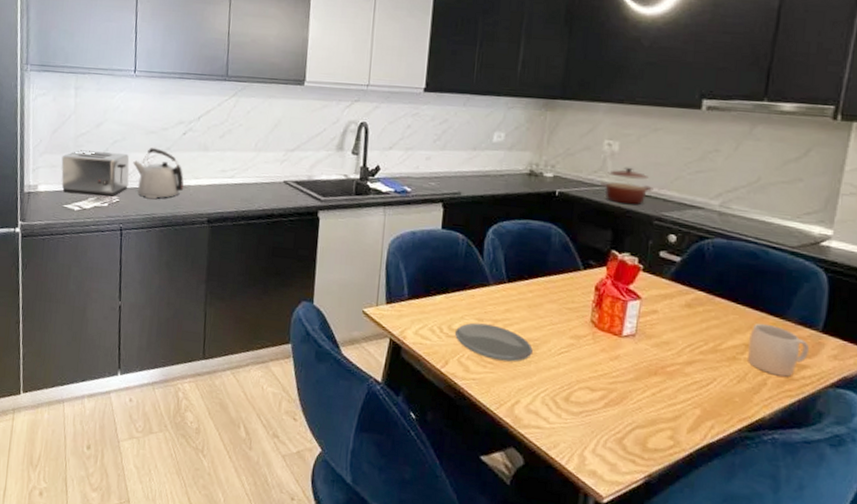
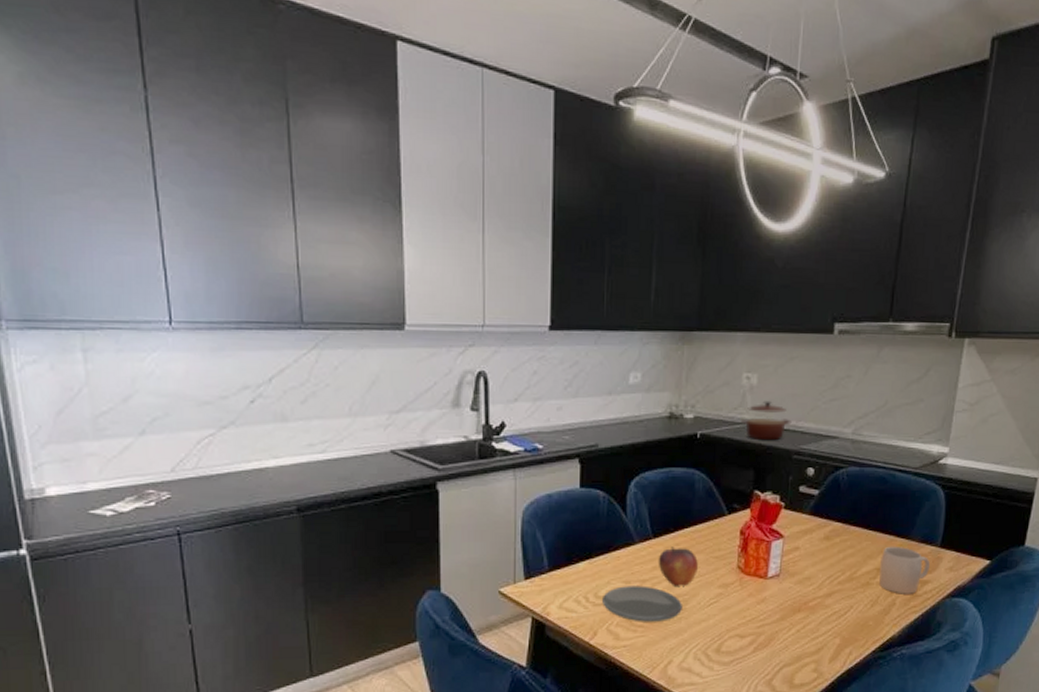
toaster: present [61,150,129,197] -> none [76,435,181,494]
kettle: present [133,148,184,200] -> none [184,424,261,490]
fruit: none [510,293,551,332] -> present [658,547,698,586]

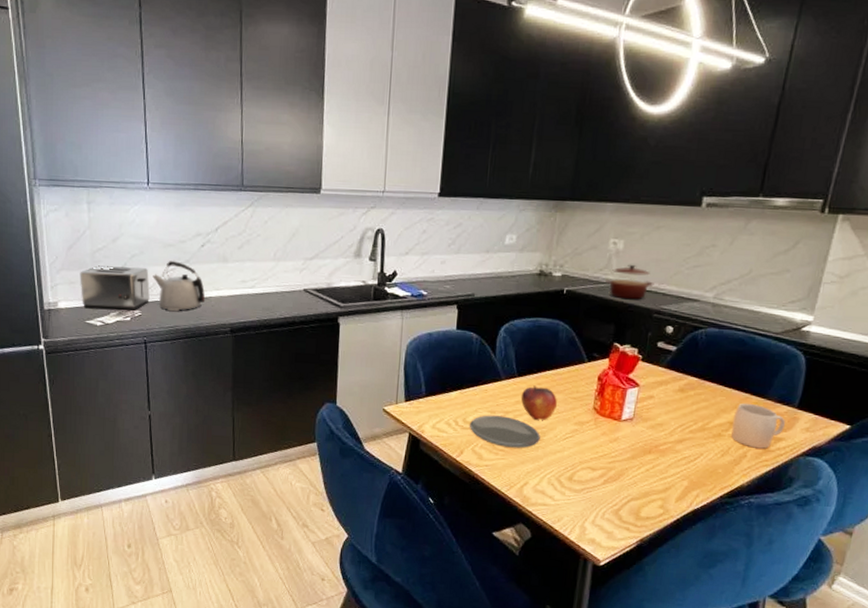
toaster: none [76,435,181,494] -> present [80,265,150,311]
kettle: none [184,424,261,490] -> present [153,261,206,312]

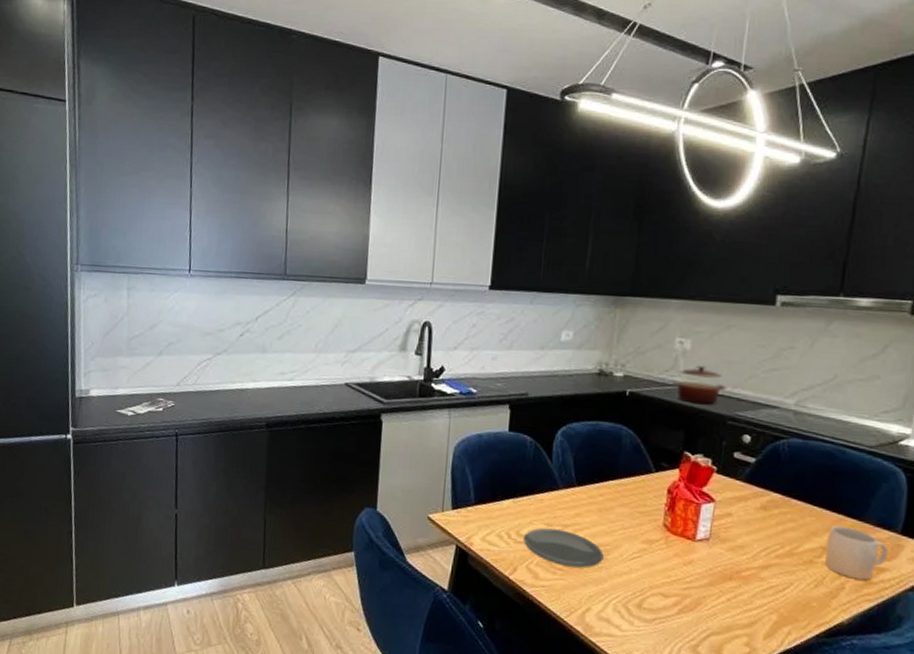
toaster: present [80,265,150,311] -> none [114,353,185,402]
kettle: present [153,261,206,312] -> none [188,350,242,404]
fruit: present [520,385,557,420] -> none [580,496,622,537]

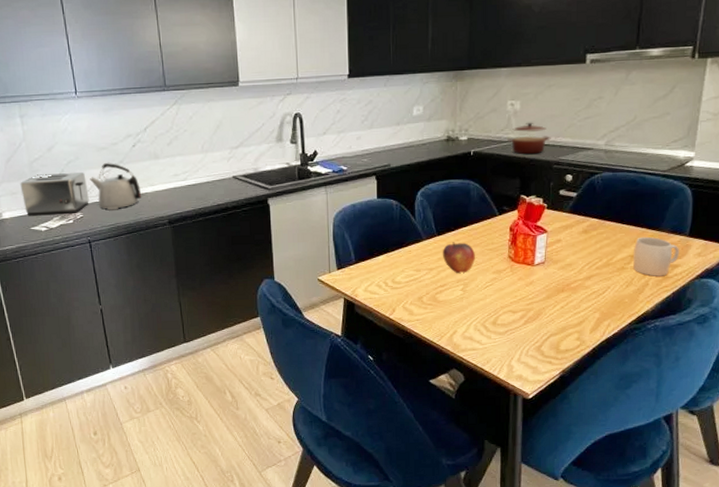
toaster: none [114,353,185,402] -> present [20,172,89,216]
kettle: none [188,350,242,404] -> present [90,163,142,211]
plate: present [524,528,604,568] -> none [399,273,463,301]
fruit: none [580,496,622,537] -> present [442,242,475,273]

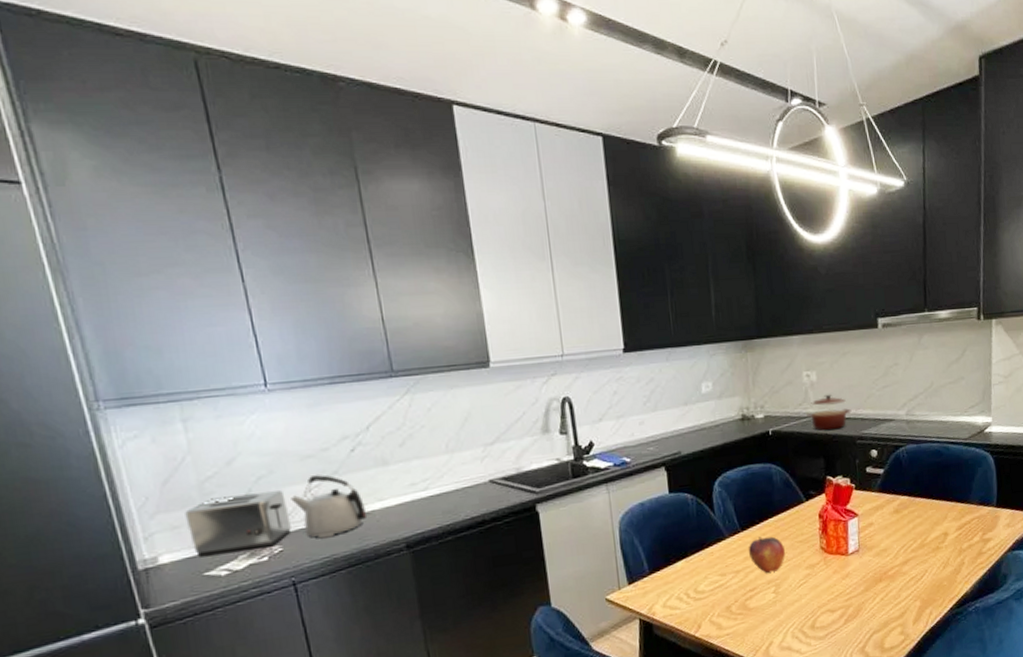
mug: present [632,236,679,277] -> none [945,511,990,554]

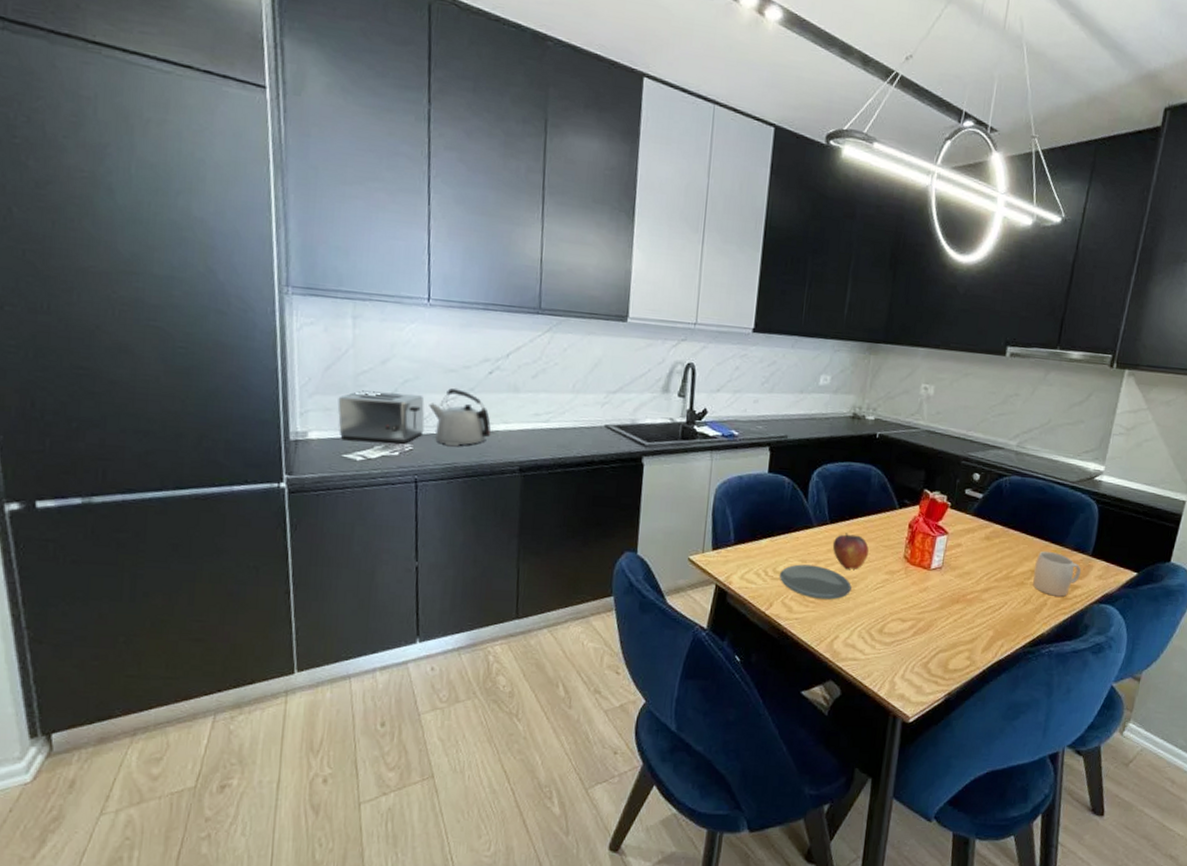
plate: none [702,576,776,611] -> present [780,564,852,600]
saucepan: present [807,394,852,431] -> none [917,410,963,446]
mug: none [945,511,990,554] -> present [1033,551,1081,597]

